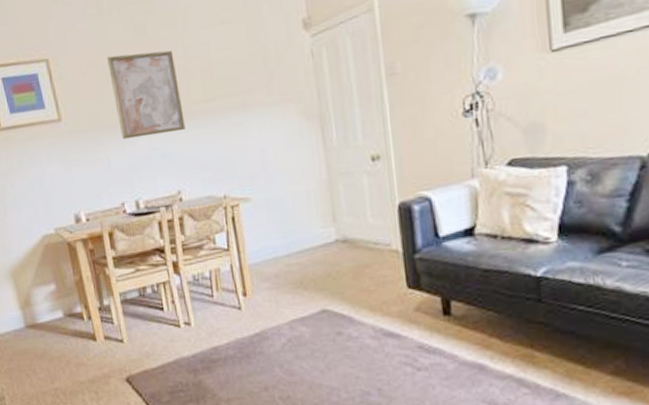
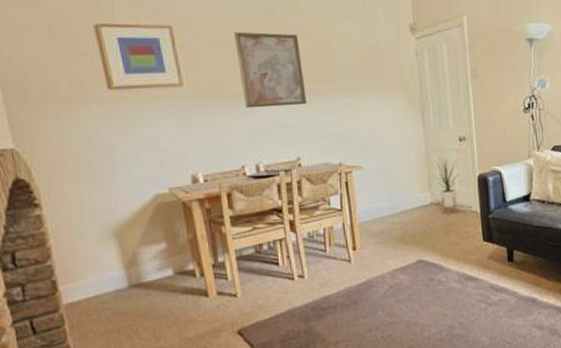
house plant: none [336,180,376,254] -> present [432,155,462,215]

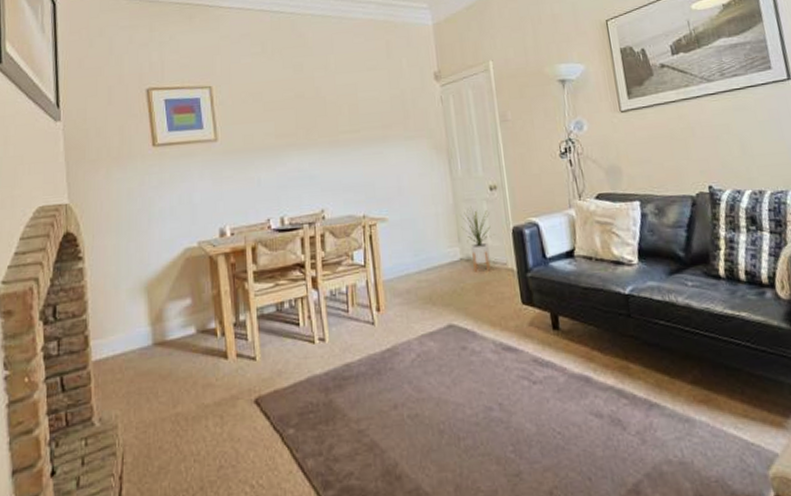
wall art: present [234,31,307,109] -> none [266,87,332,161]

